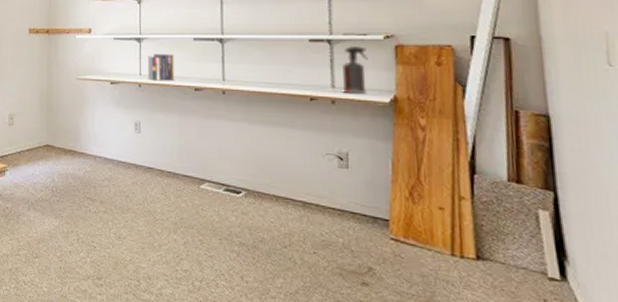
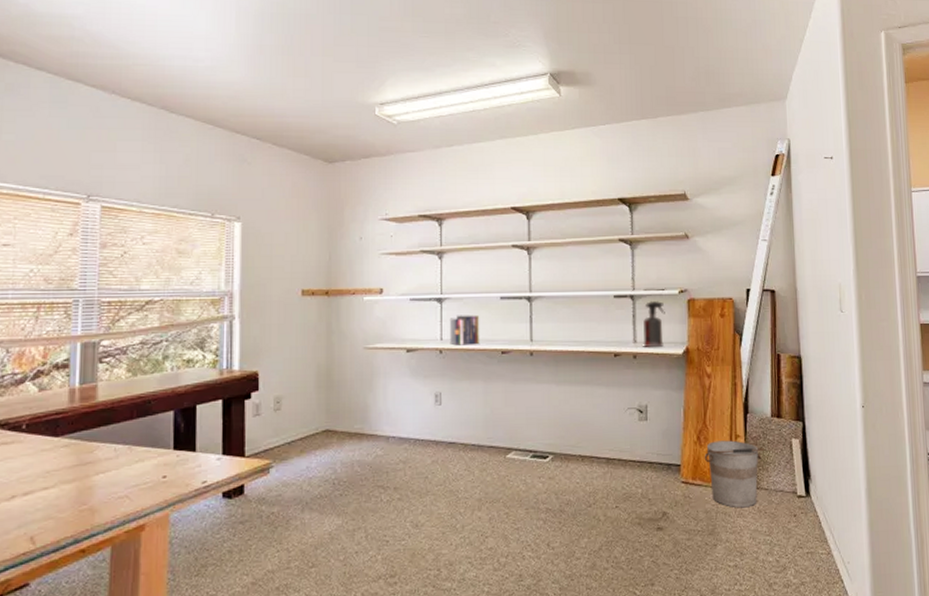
bucket: none [418,199,499,280] -> present [704,440,764,508]

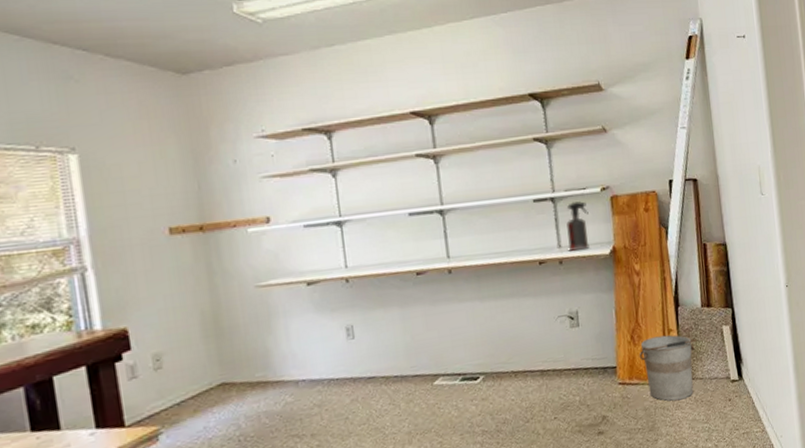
books: present [449,314,480,346] -> none [353,235,391,272]

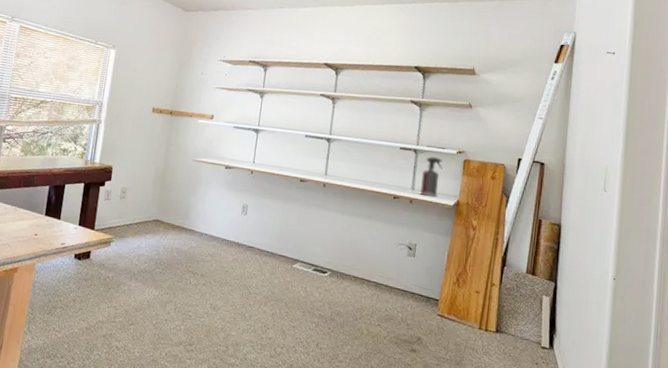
bucket: present [639,335,697,401] -> none [460,285,516,348]

